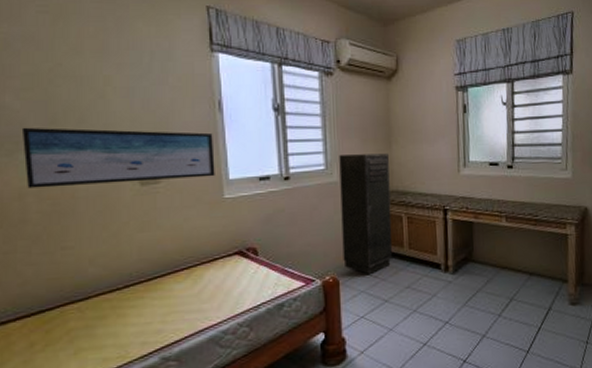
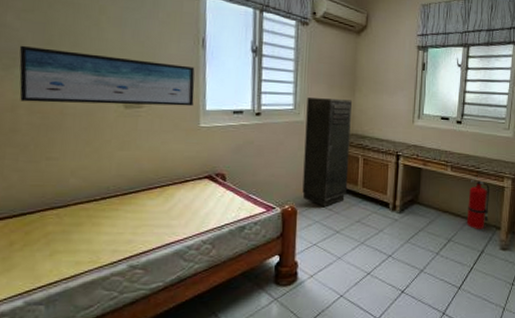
fire extinguisher: none [528,227,554,284] -> present [466,178,489,229]

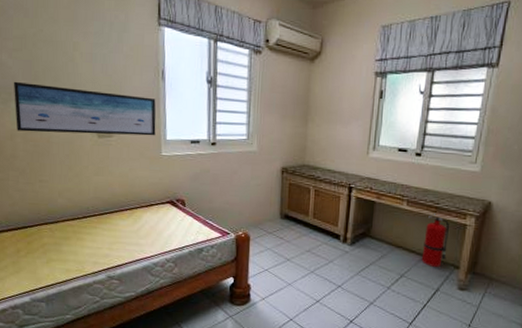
storage cabinet: present [302,98,352,208] -> none [255,128,304,236]

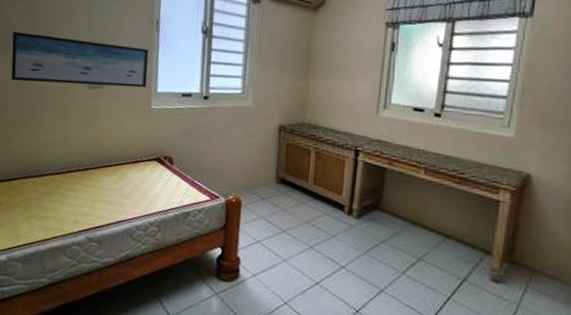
fire extinguisher: present [421,214,449,267] -> none [443,185,477,251]

